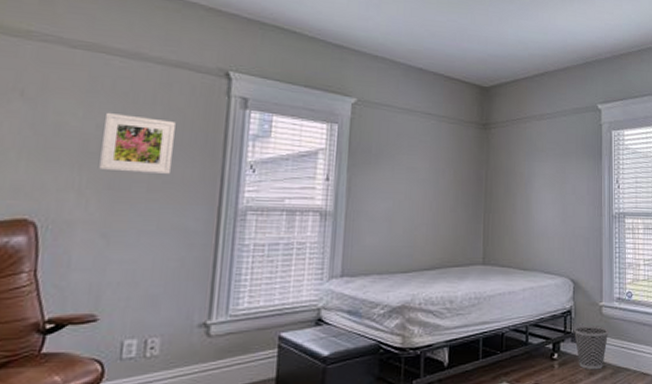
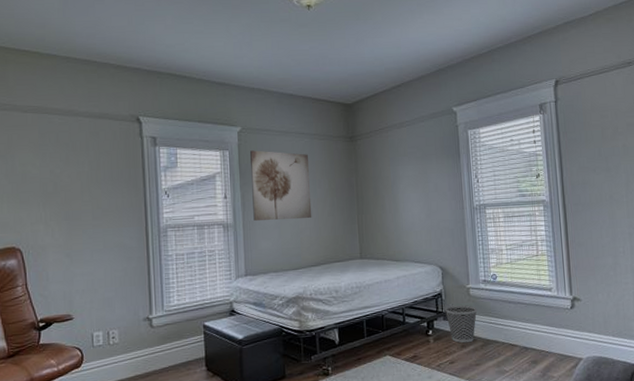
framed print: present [98,112,176,175] -> none [54,160,107,206]
wall art: none [359,127,434,213] -> present [250,150,312,221]

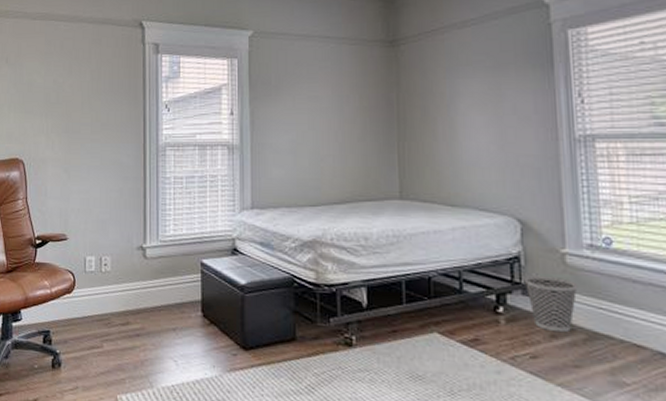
wall art: present [250,150,312,221] -> none [263,58,337,144]

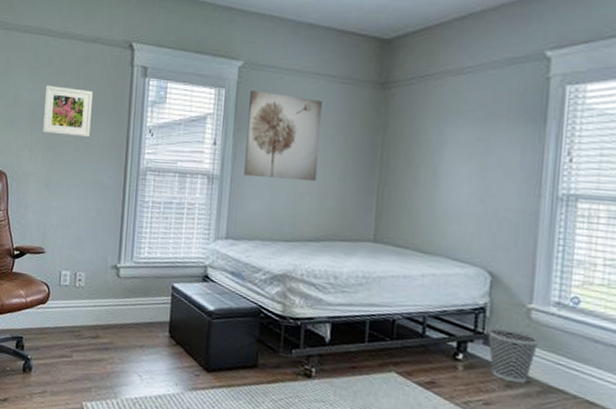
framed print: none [57,69,106,118] -> present [42,84,93,138]
wall art: none [263,58,337,144] -> present [244,90,322,182]

